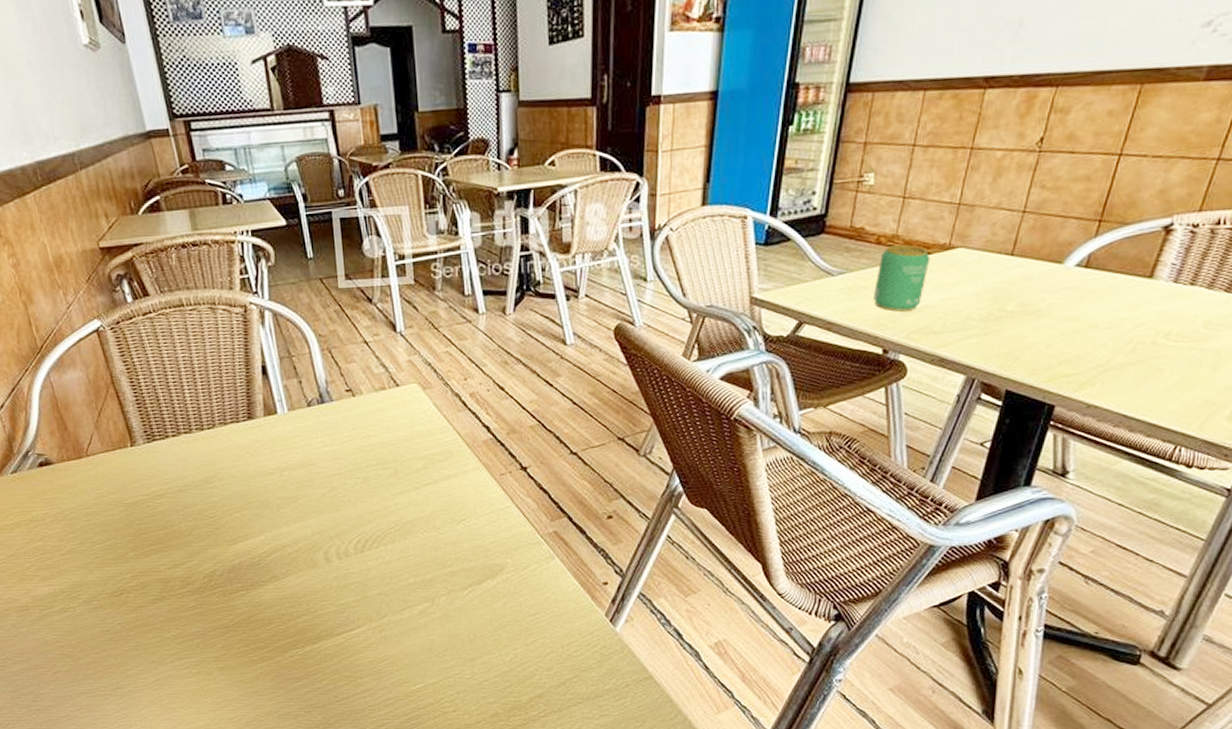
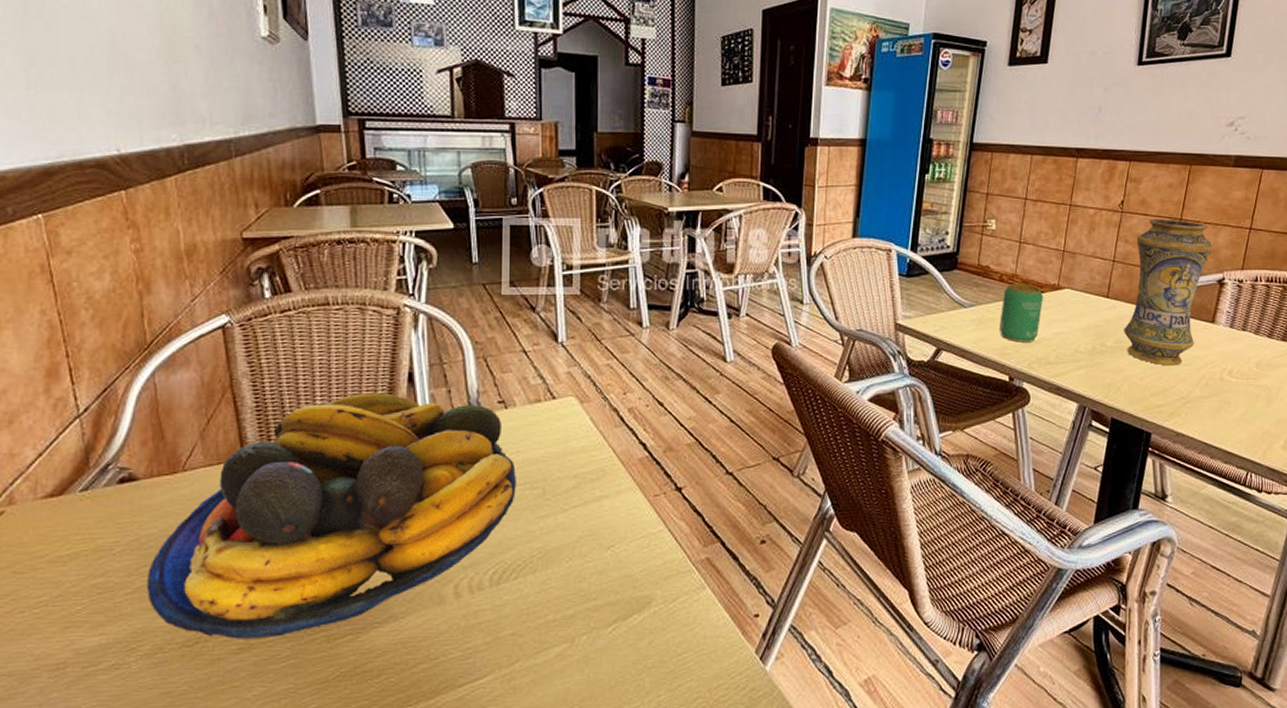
fruit bowl: none [74,385,370,592] -> present [147,393,516,639]
vase: none [1030,155,1162,331] -> present [1124,218,1213,366]

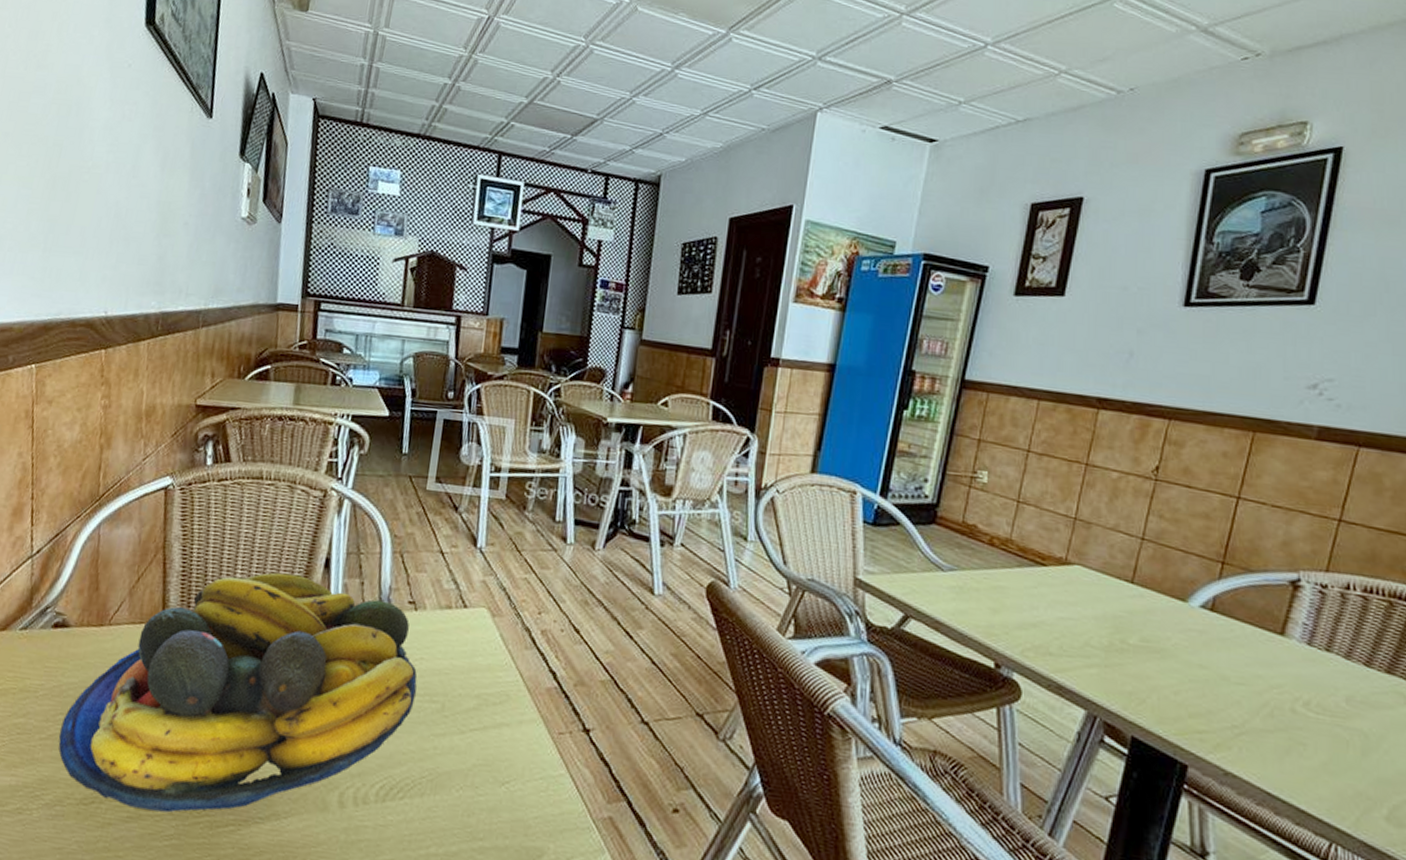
beverage can: present [998,284,1044,343] -> none [984,549,1046,625]
vase: present [1124,218,1213,366] -> none [1153,492,1284,684]

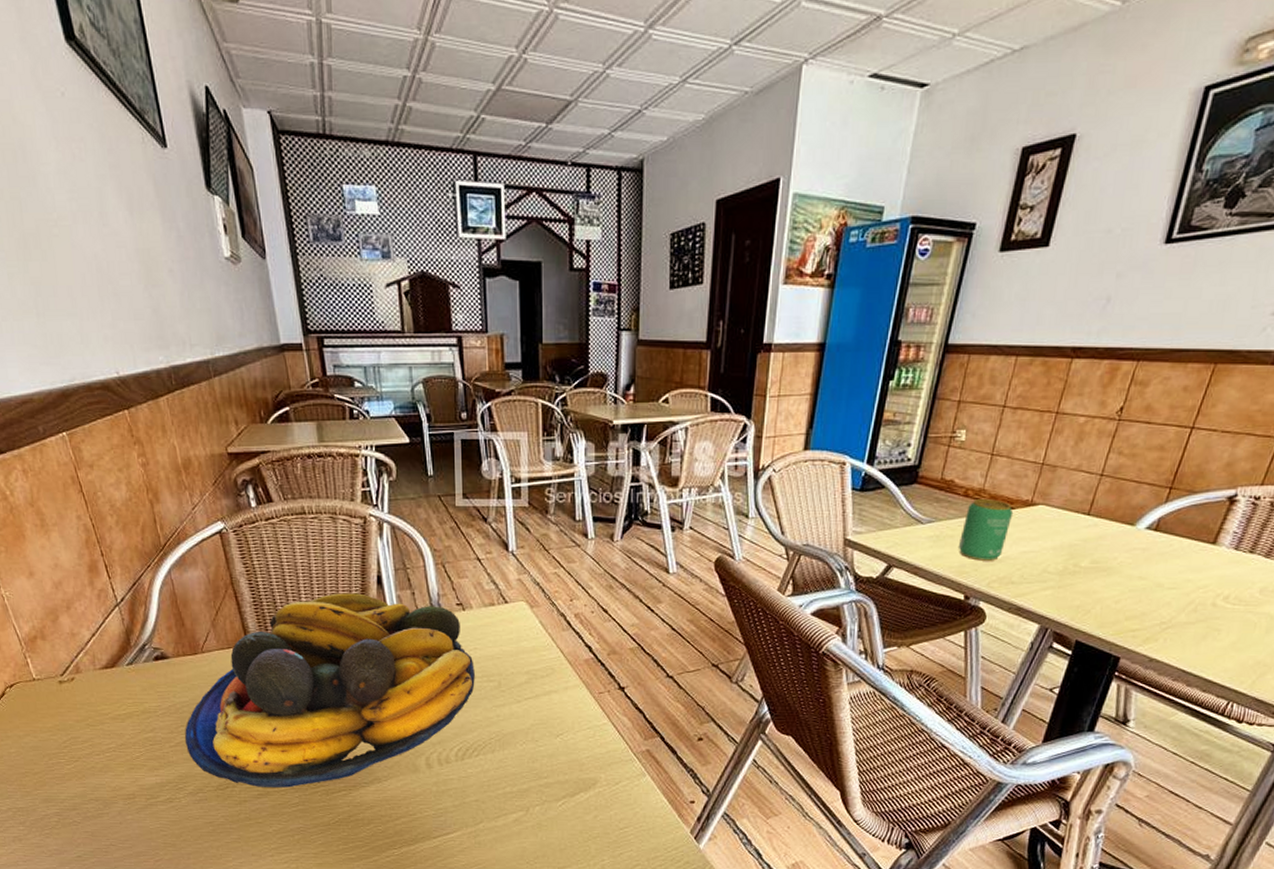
beverage can: none [984,549,1046,625] -> present [958,499,1014,561]

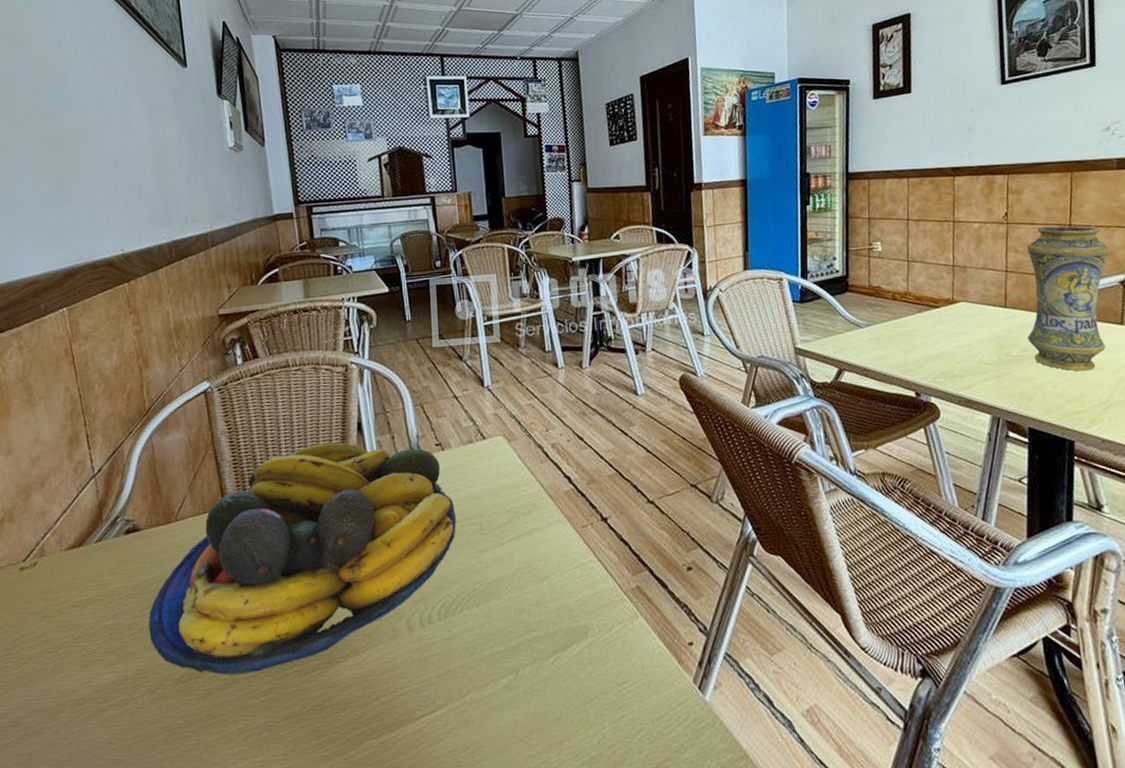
beverage can: present [958,499,1014,561] -> none [898,300,940,358]
vase: none [1103,427,1229,589] -> present [1026,225,1109,371]

